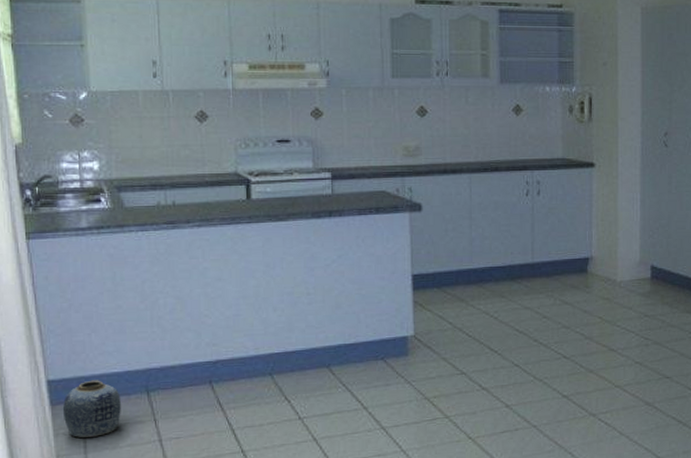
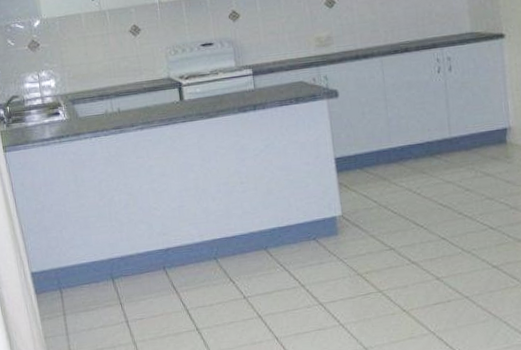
vase: present [62,380,121,438] -> none [45,270,93,321]

